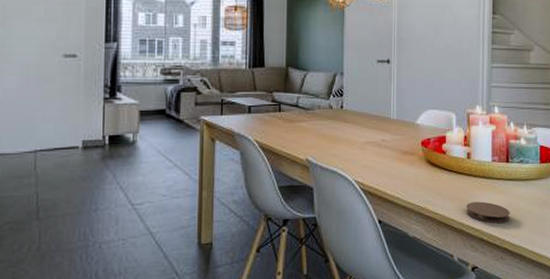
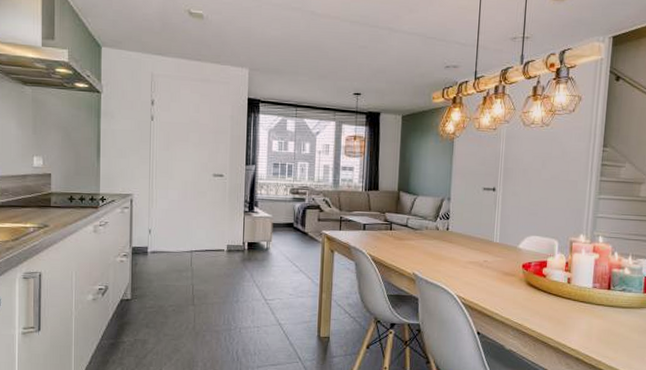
coaster: present [466,201,510,224] -> none [563,323,608,346]

